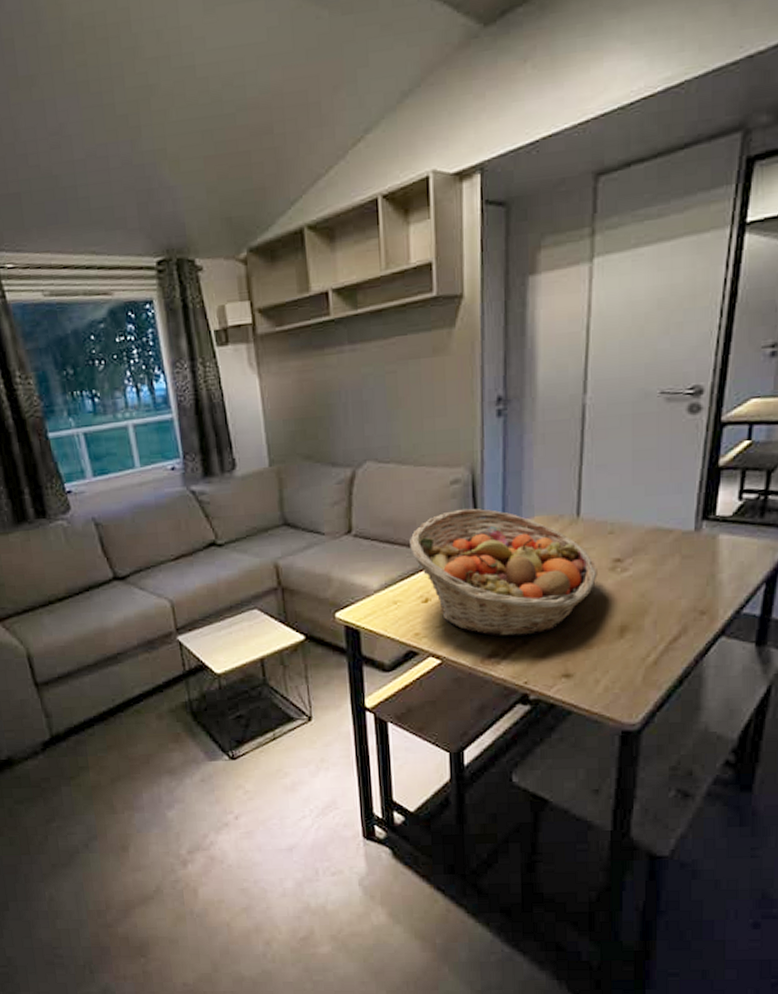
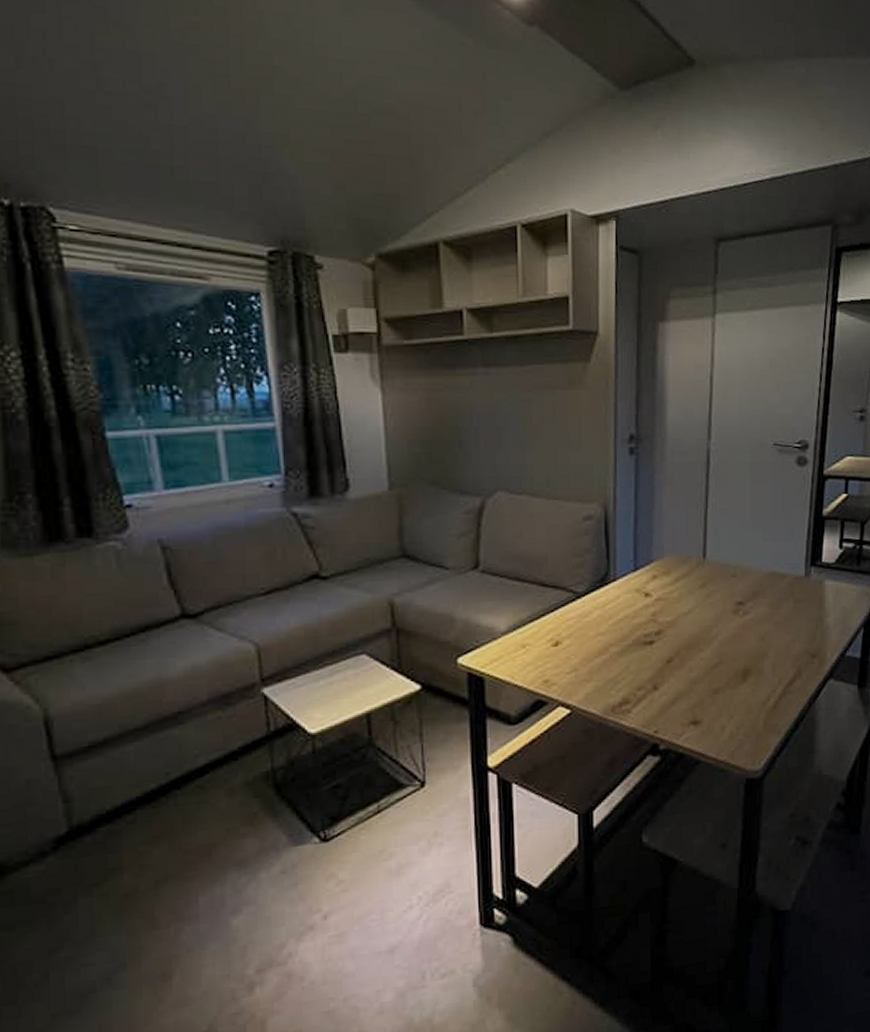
fruit basket: present [410,508,598,637] -> none [541,546,722,683]

